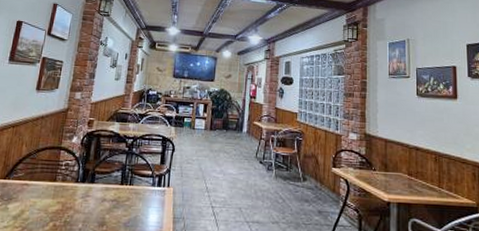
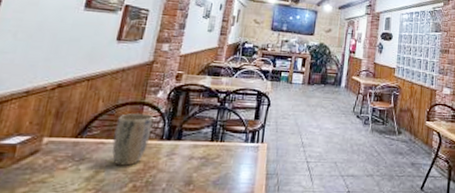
plant pot: none [35,157,70,206] -> present [112,113,154,166]

